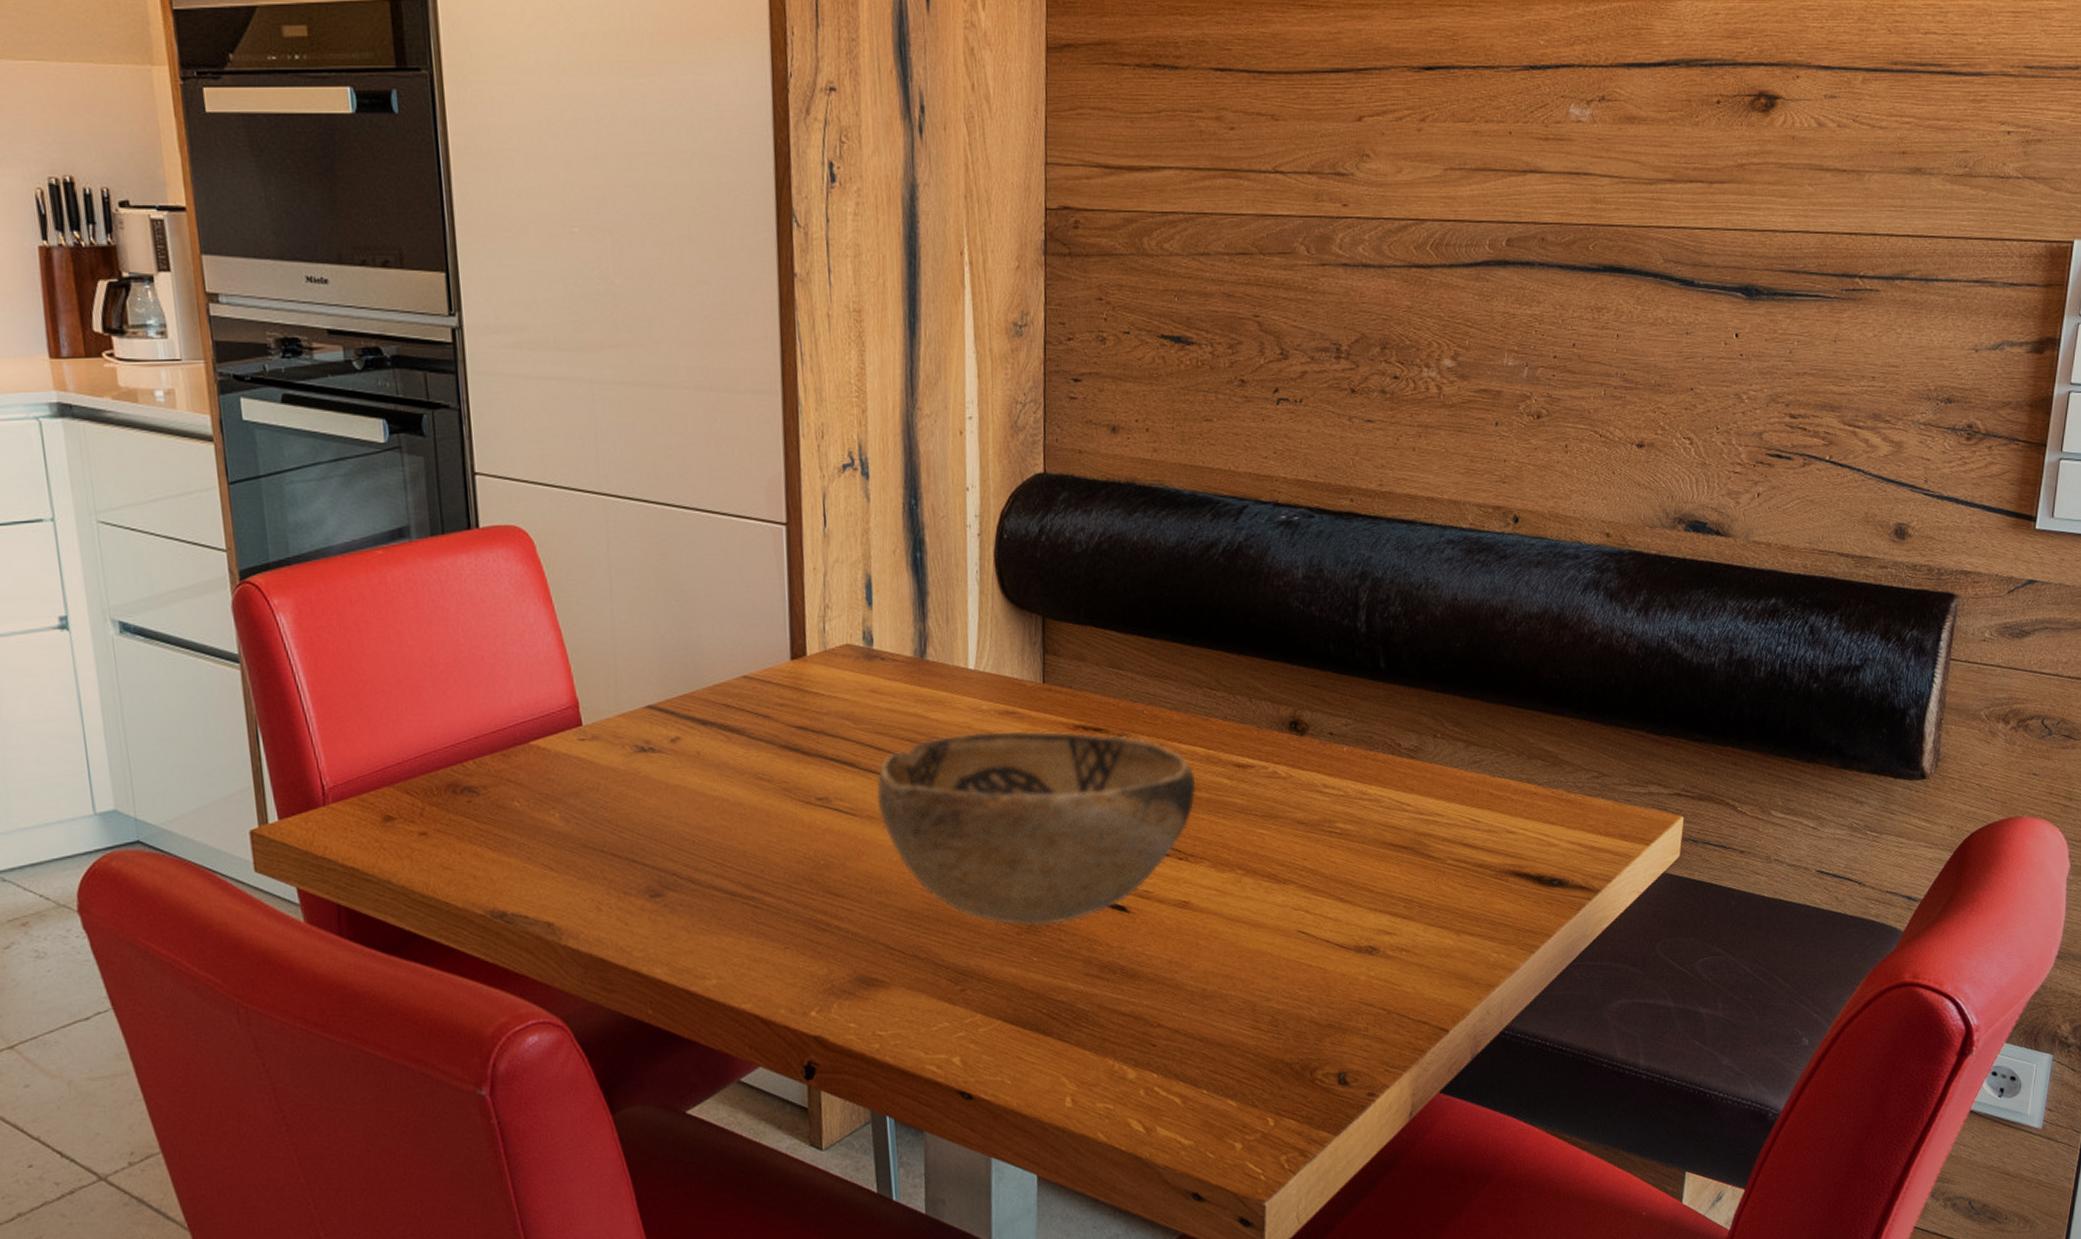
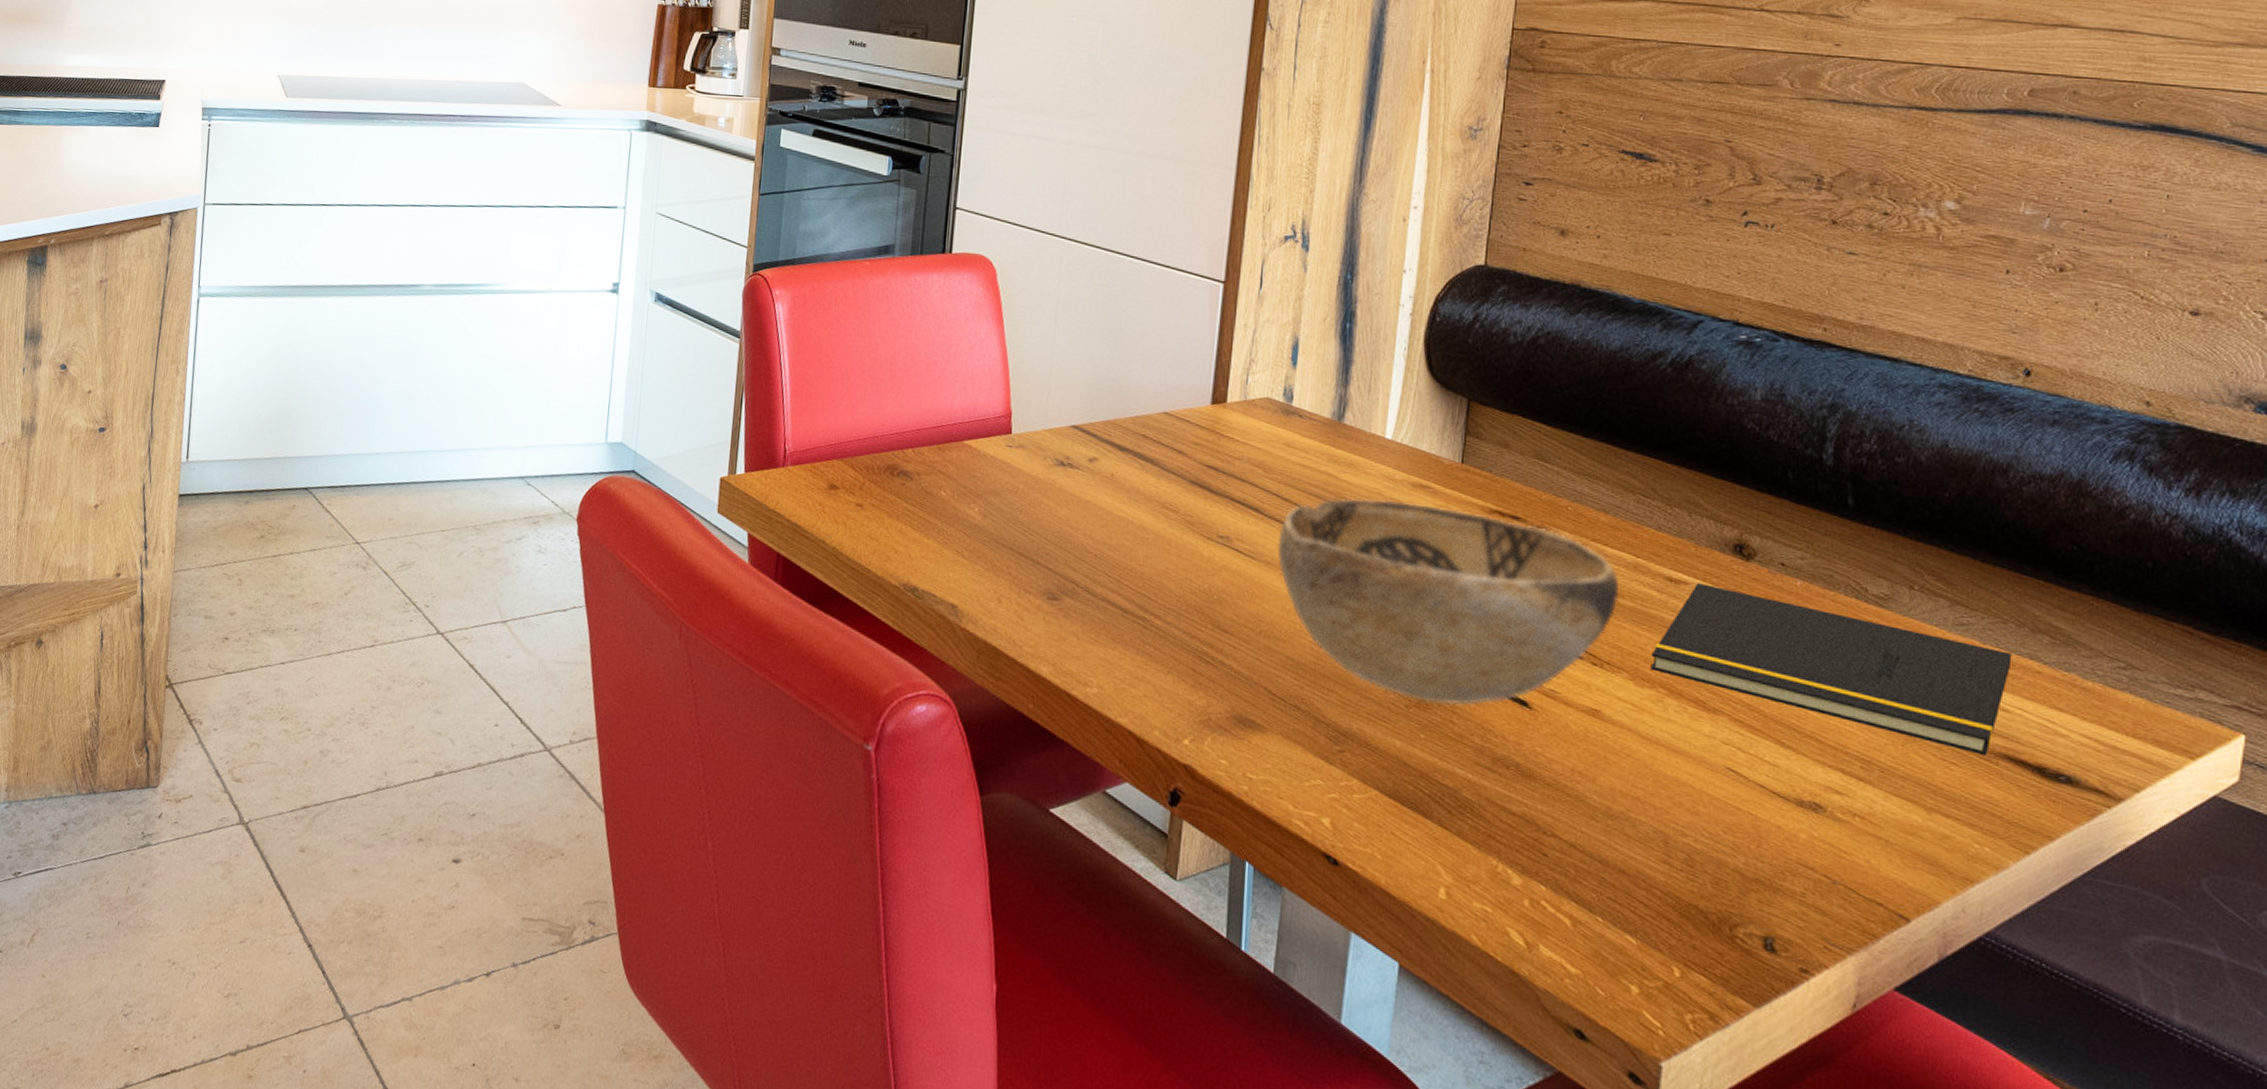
notepad: none [1228,764,1515,876] -> present [1650,583,2012,756]

